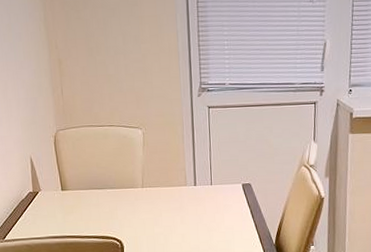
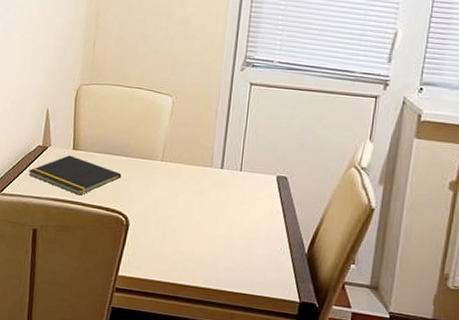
notepad: none [25,196,110,230] -> present [28,155,122,196]

